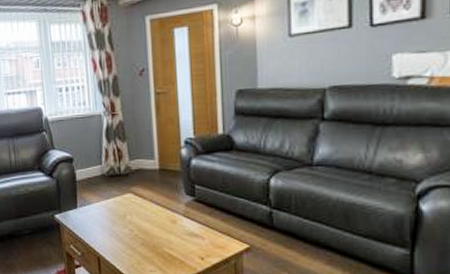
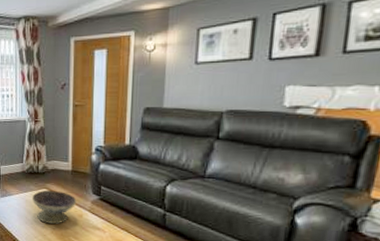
decorative bowl: none [115,194,168,234] -> present [31,190,77,224]

